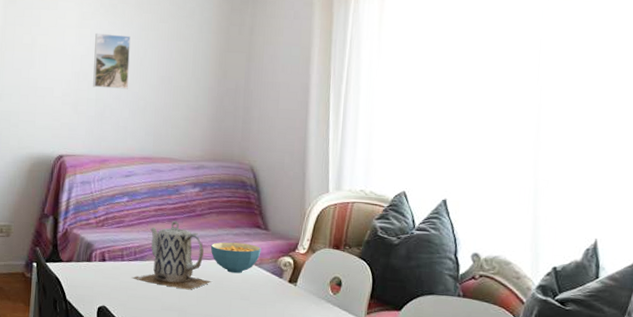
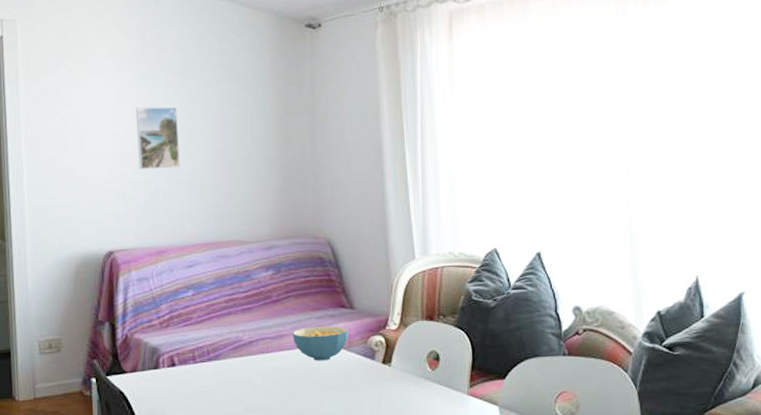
teapot: present [131,220,212,290] -> none [207,310,298,387]

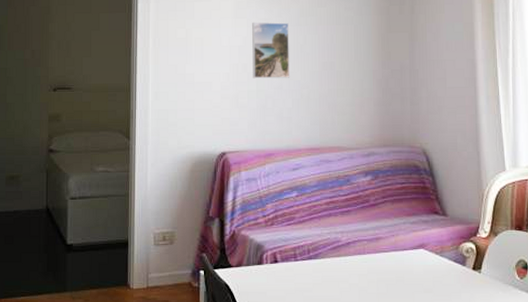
cereal bowl: present [292,326,349,361] -> none [387,232,441,265]

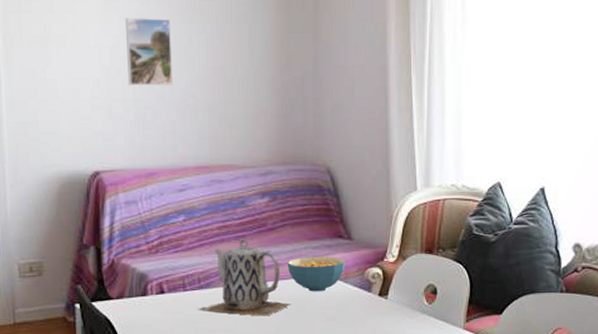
teapot: none [306,213,392,287] -> present [197,238,291,316]
cereal bowl: none [387,232,441,265] -> present [287,257,345,292]

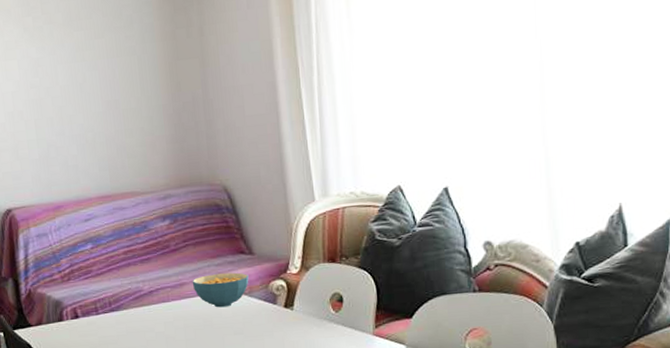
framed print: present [126,17,174,86] -> none [24,60,72,127]
teapot: present [197,238,291,316] -> none [110,260,199,334]

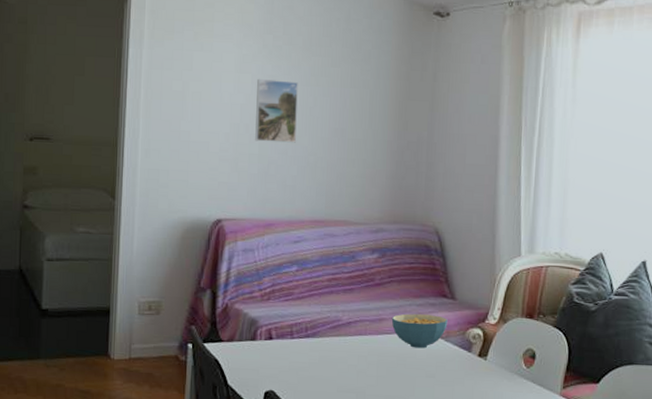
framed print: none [24,60,72,127] -> present [255,78,298,143]

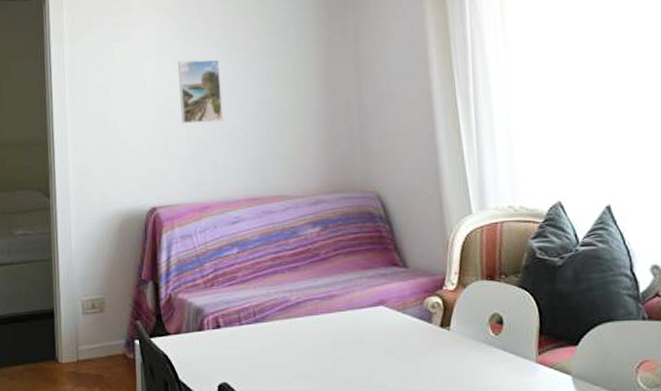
cereal bowl: present [391,313,448,349] -> none [342,286,403,324]

